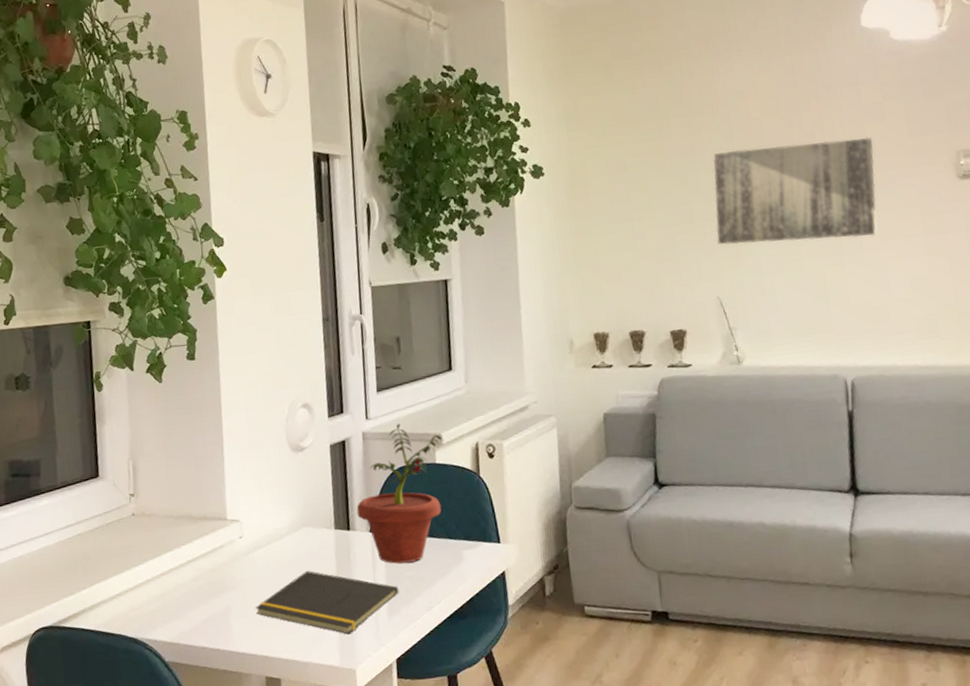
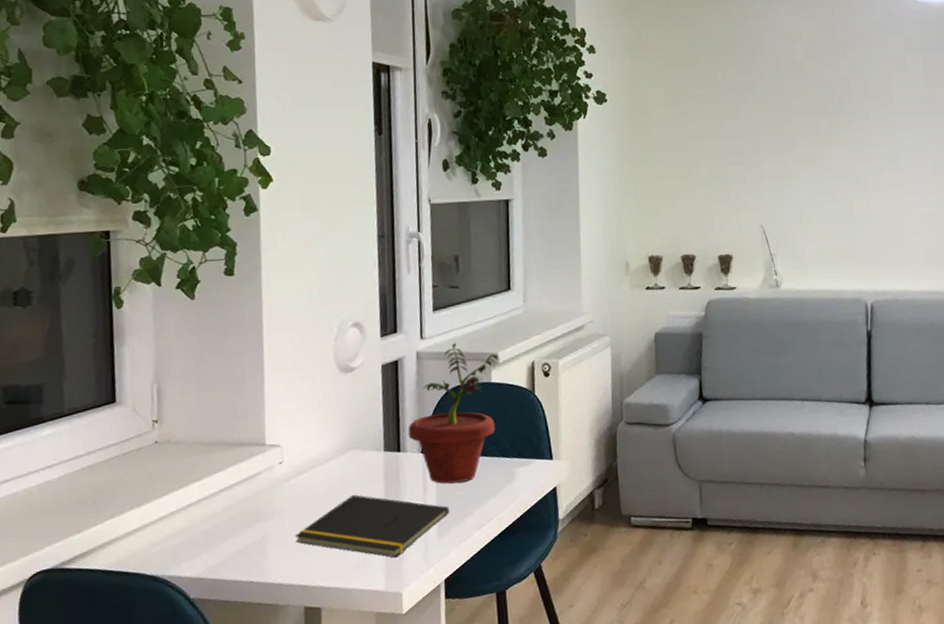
wall art: present [712,137,878,245] -> none [761,86,898,177]

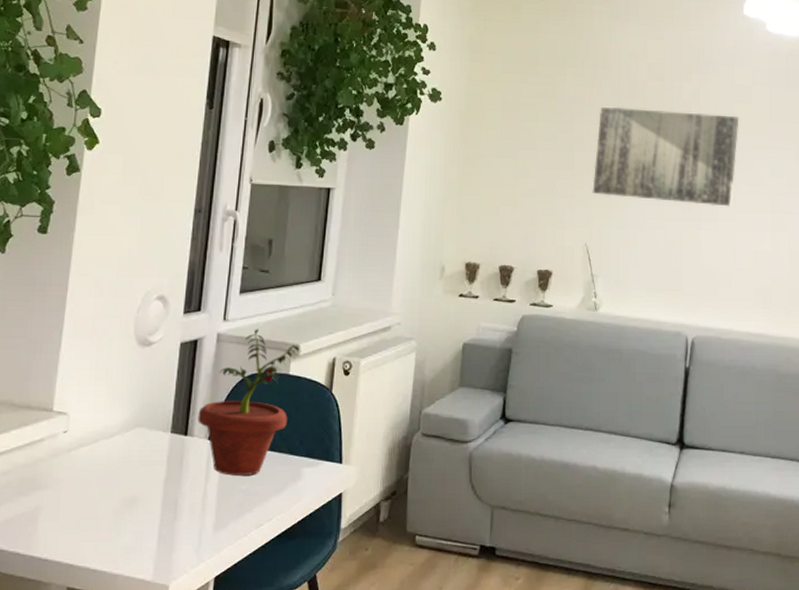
notepad: present [294,495,450,558] -> none [68,475,229,547]
wall art: none [761,86,898,177] -> present [592,107,739,207]

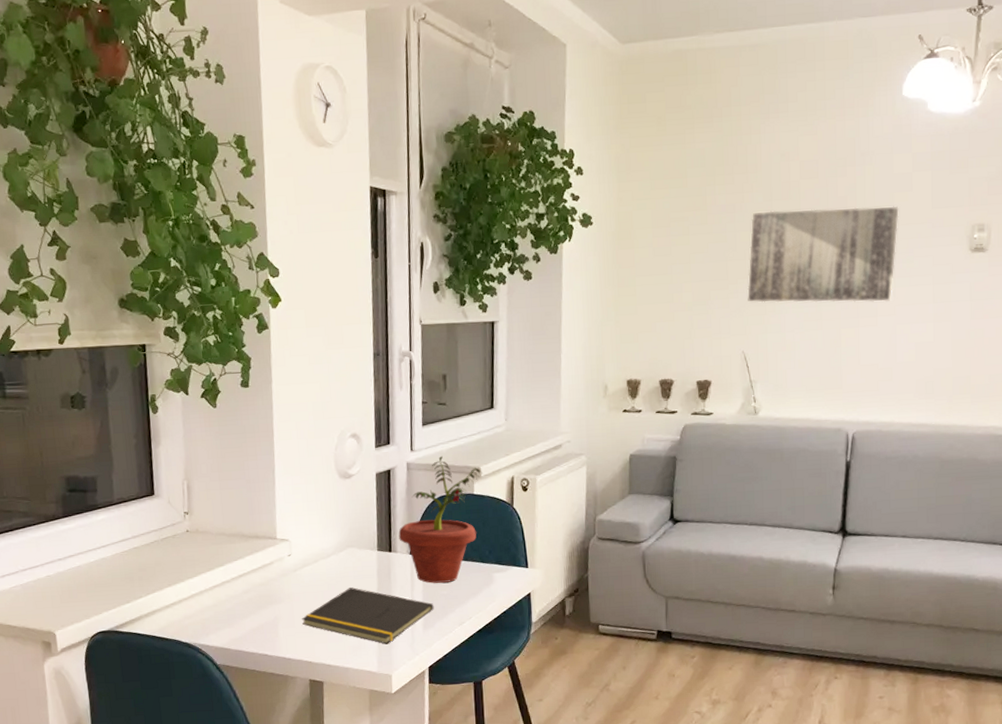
notepad: none [68,475,229,547] -> present [301,587,434,645]

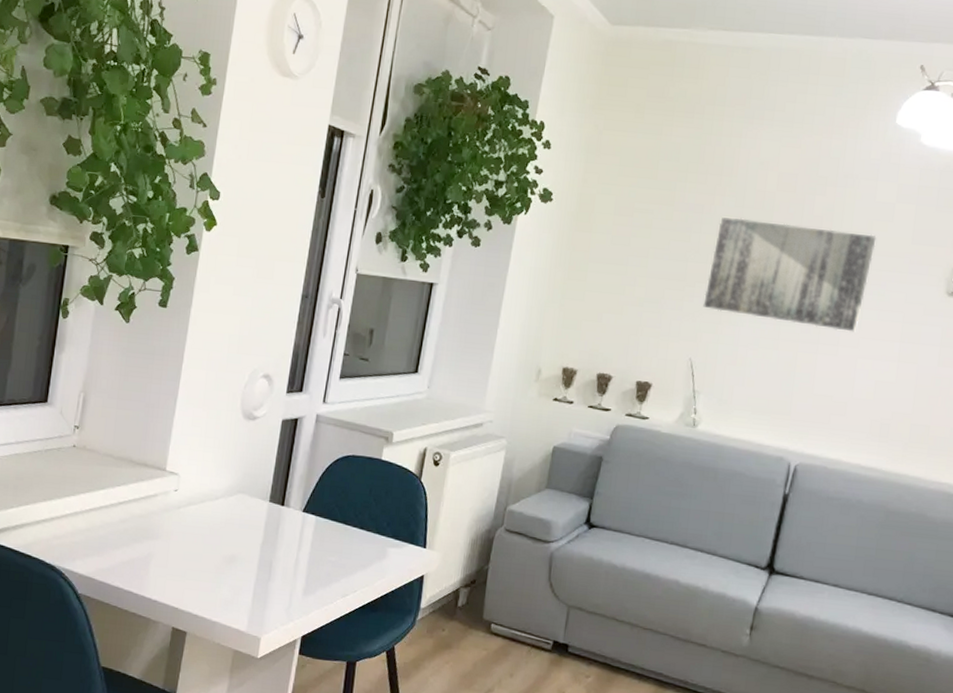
notepad: present [301,587,434,645] -> none [175,536,319,604]
potted plant: present [398,456,482,583] -> none [294,413,394,549]

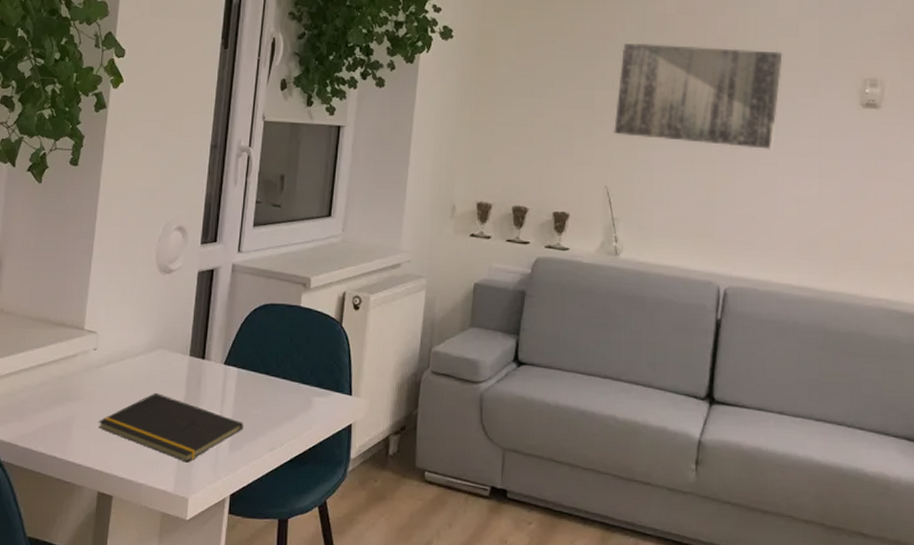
notepad: none [175,536,319,604] -> present [98,393,244,463]

